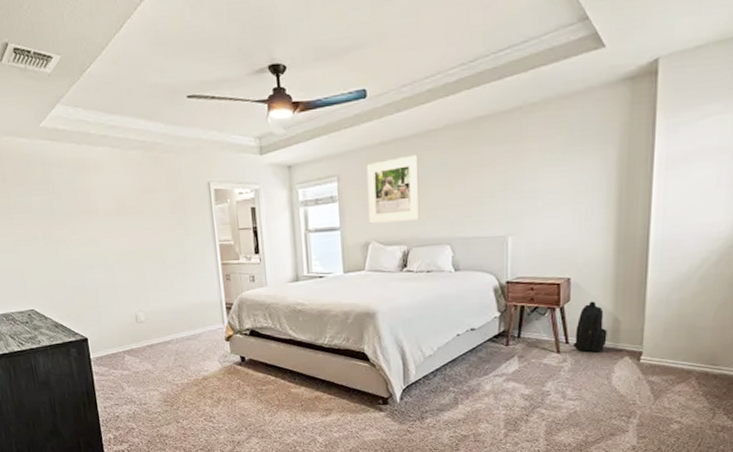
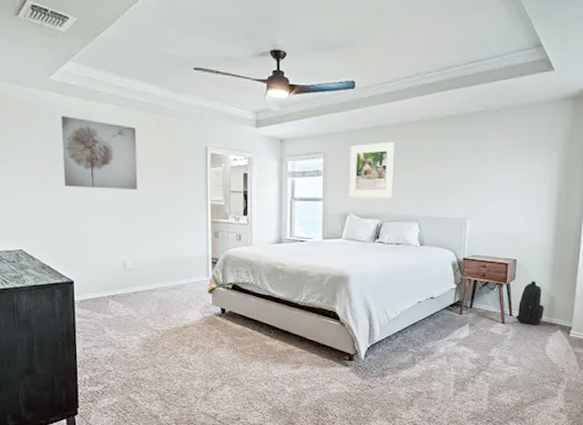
wall art: none [56,164,142,240] -> present [60,116,138,190]

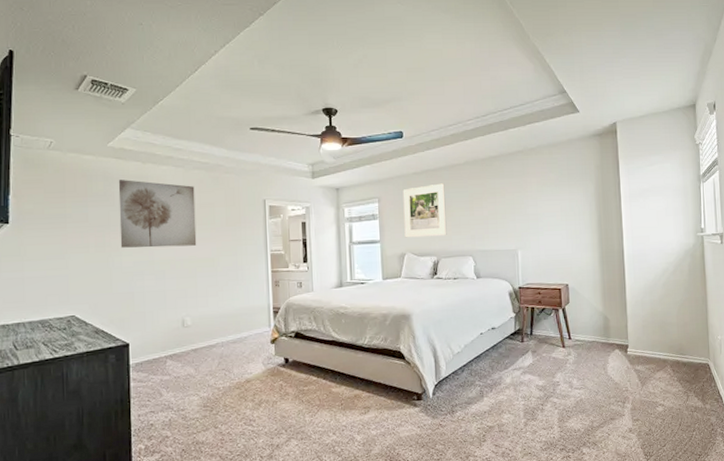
backpack: present [516,281,544,325] -> none [575,303,601,347]

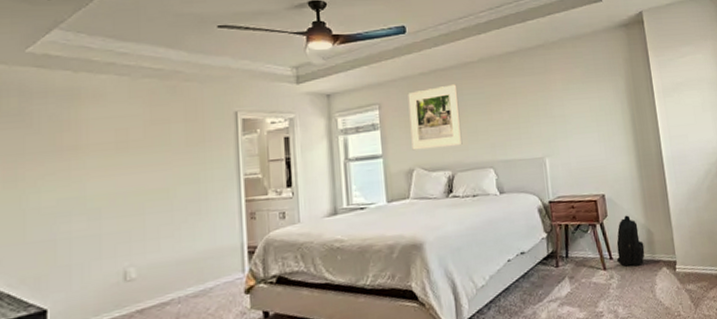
wall art: present [118,180,197,248] -> none [39,93,146,182]
backpack: none [575,303,601,347] -> present [616,215,645,266]

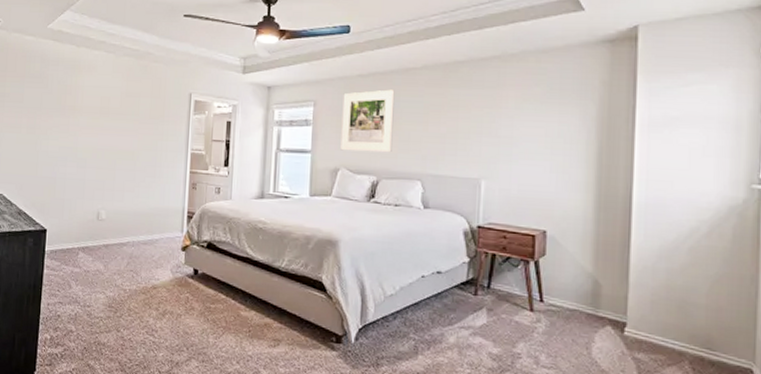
backpack: present [616,215,645,266] -> none [549,258,587,317]

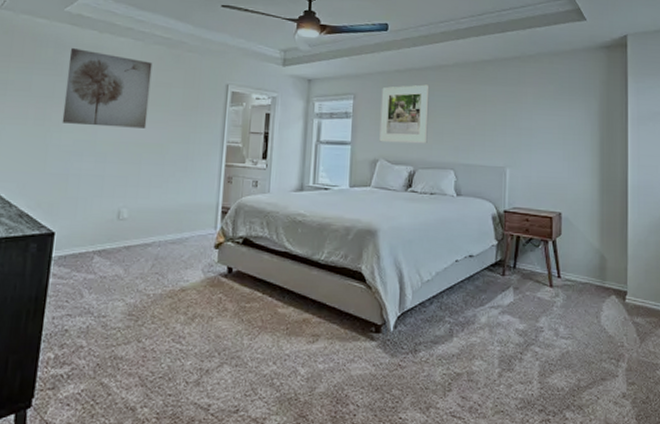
wall art: none [49,62,123,136] -> present [62,48,153,128]

